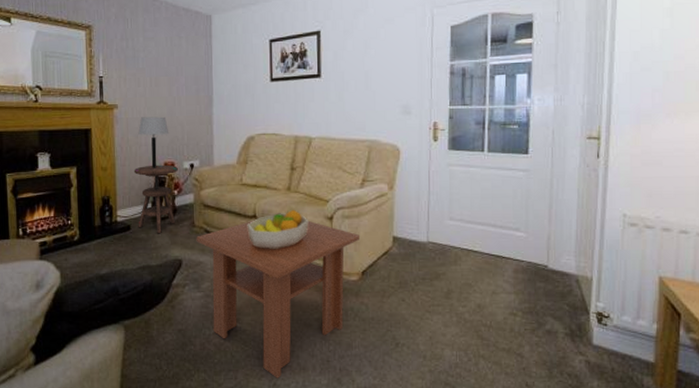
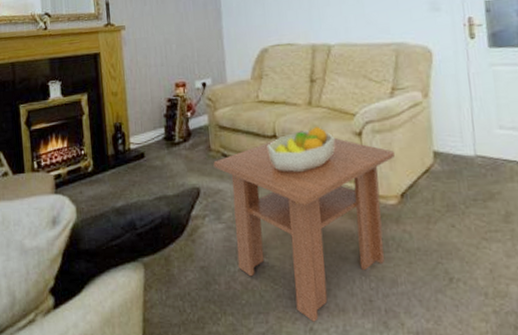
side table: present [133,164,178,234] -> none [144,85,190,161]
table lamp: present [138,116,169,168] -> none [147,34,179,90]

